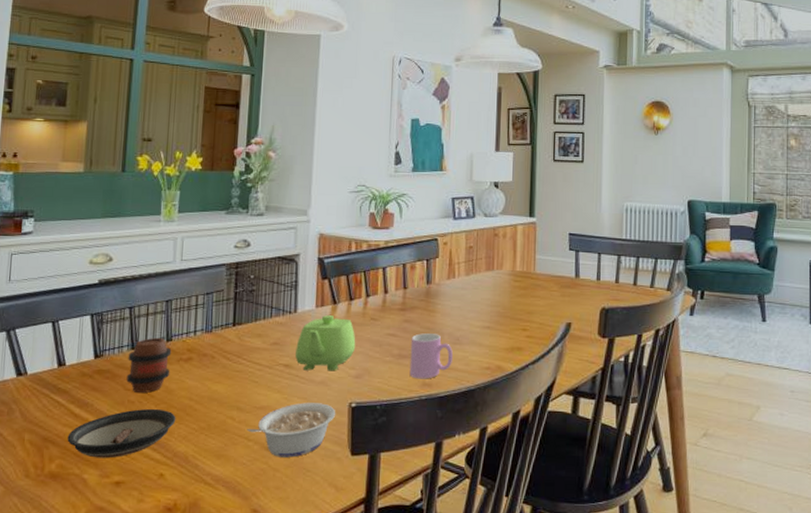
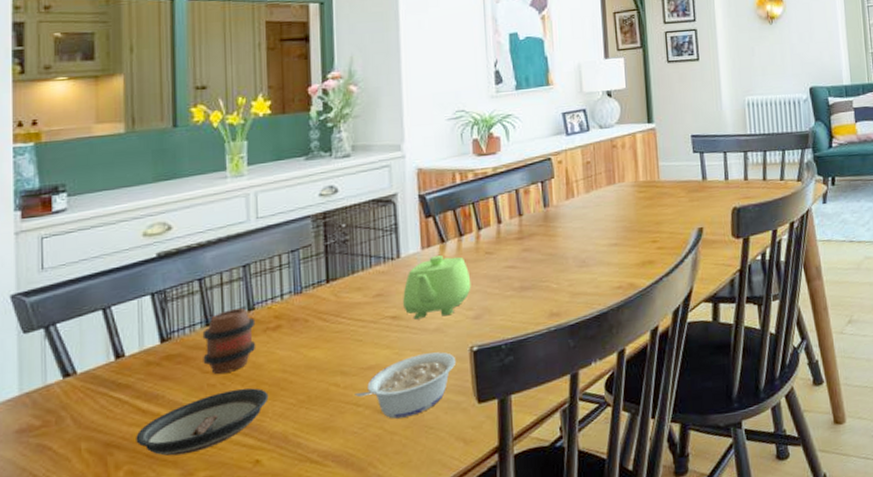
cup: present [409,333,453,379] -> none [532,259,580,310]

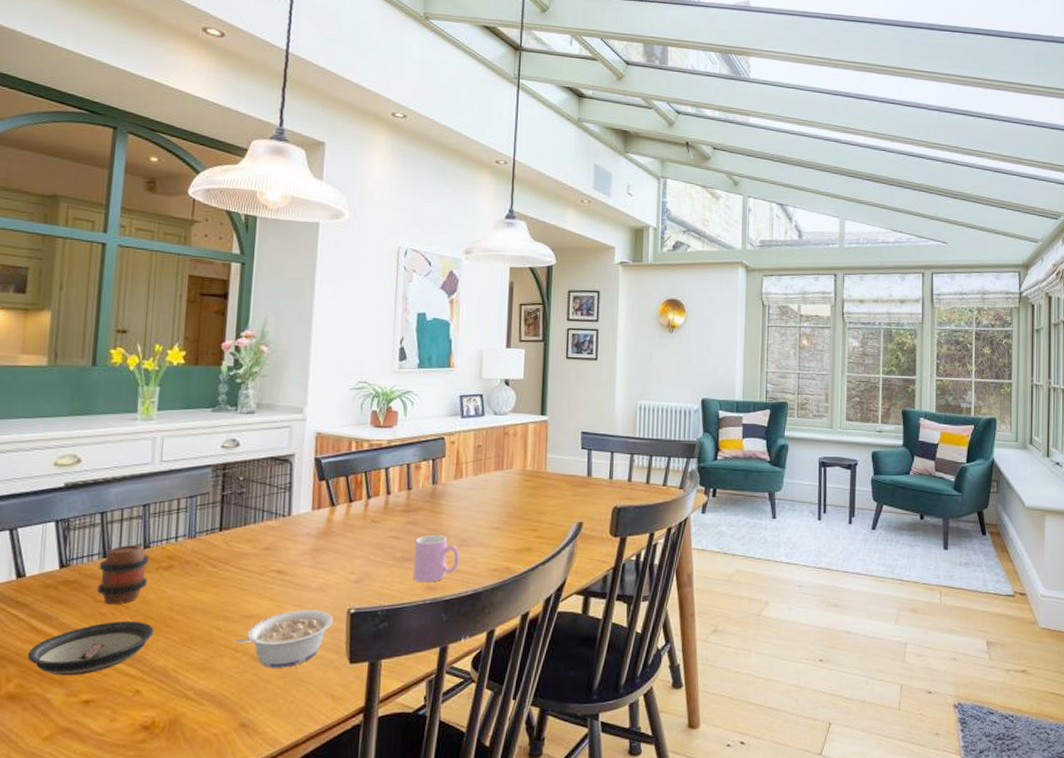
teapot: present [403,255,471,320] -> none [289,518,356,577]
cup: none [532,259,580,310] -> present [413,535,459,583]

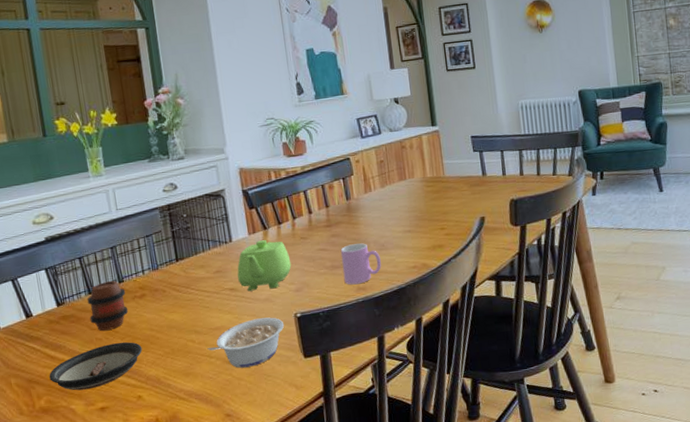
teapot: none [289,518,356,577] -> present [237,240,292,292]

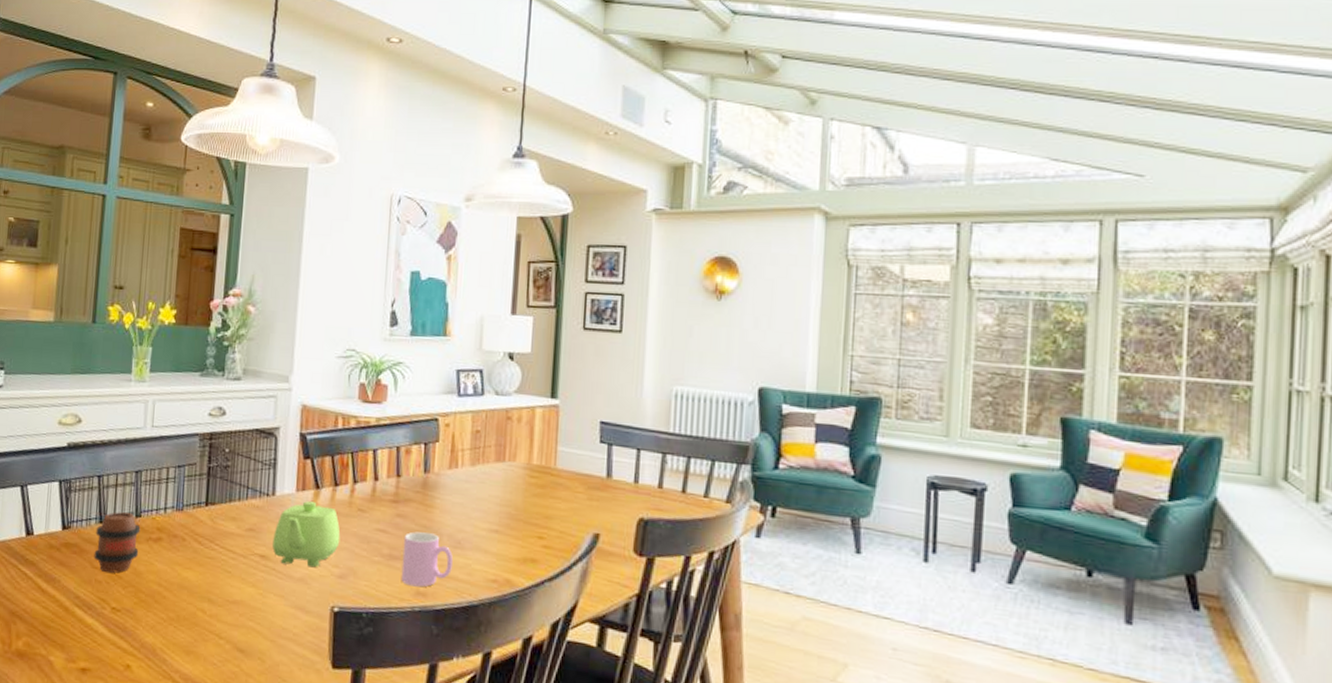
saucer: present [49,342,143,391] -> none [34,590,144,642]
legume: present [207,317,285,368] -> none [218,601,316,663]

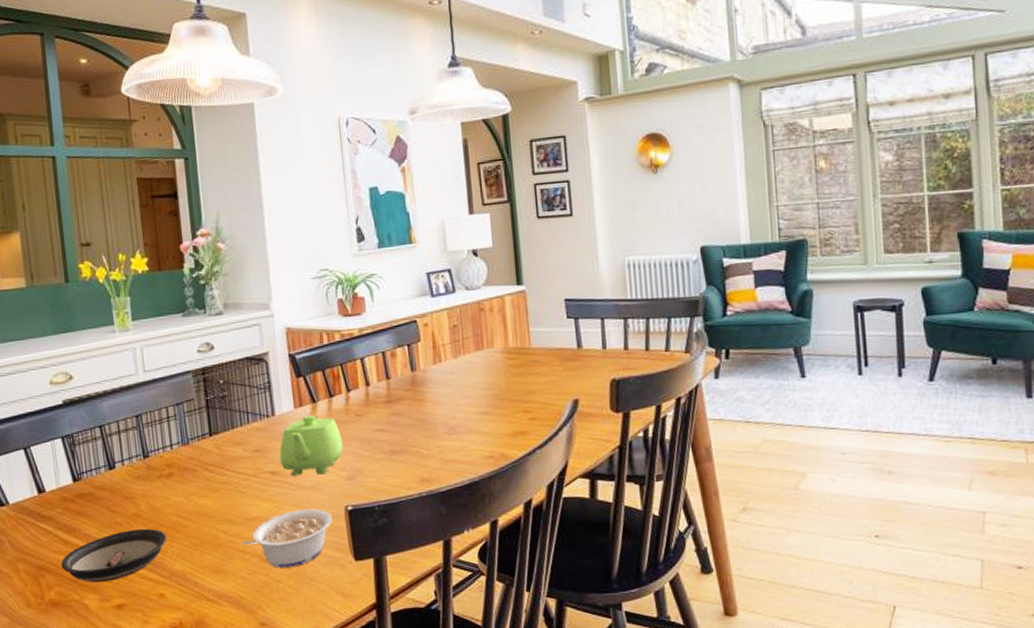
saucer: none [34,590,144,642] -> present [61,528,167,583]
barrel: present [94,512,141,573] -> none [106,455,153,514]
legume: none [218,601,316,663] -> present [241,509,333,568]
cup: present [401,531,453,588] -> none [402,425,451,475]

